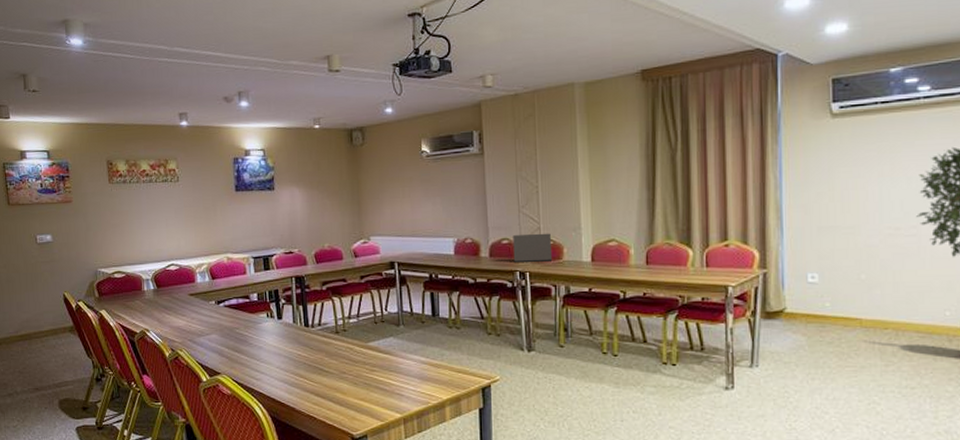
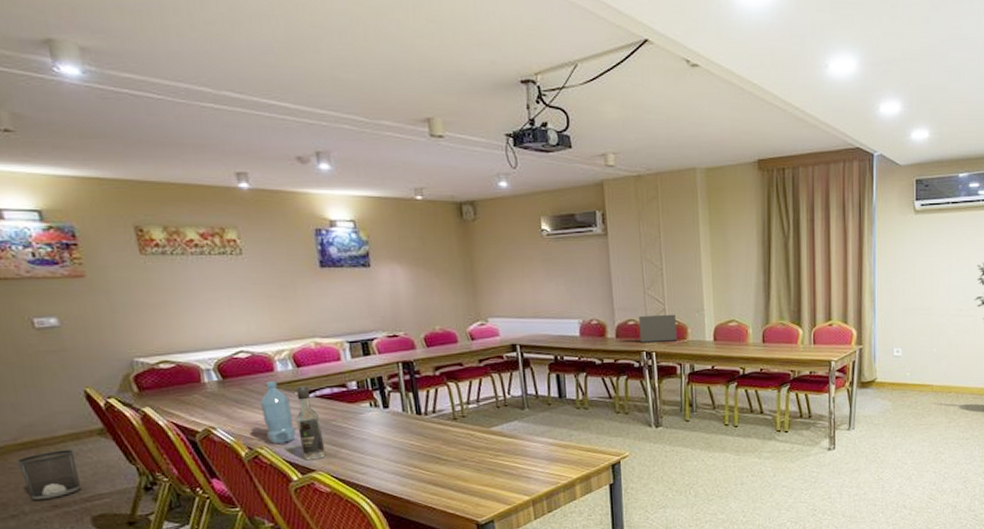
waste bin: none [16,342,55,383] -> present [16,449,82,501]
water bottle: none [182,290,207,347] -> present [260,380,296,444]
bottle: none [209,296,229,364] -> present [296,386,326,461]

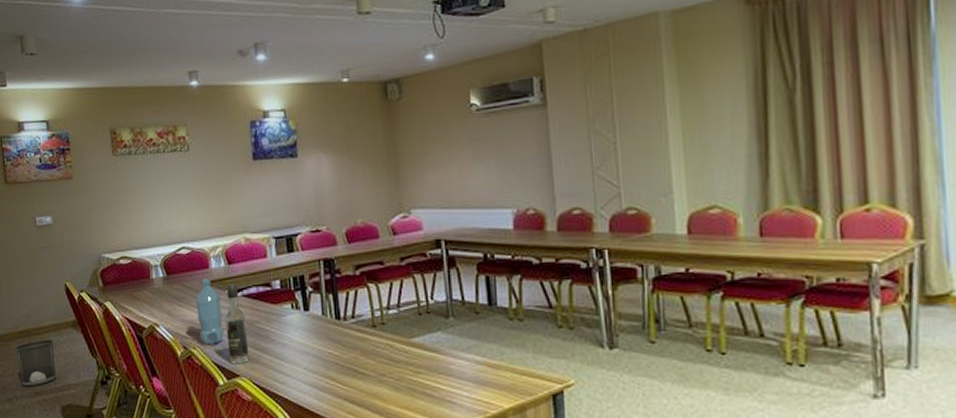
laptop: present [638,314,678,343] -> none [585,199,638,237]

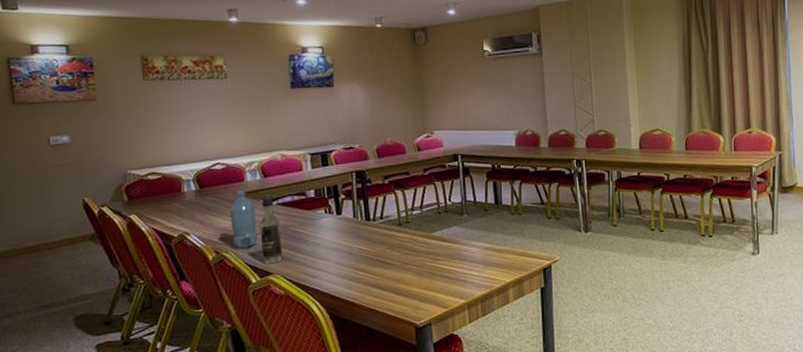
waste bin: present [15,339,57,387] -> none [18,253,70,301]

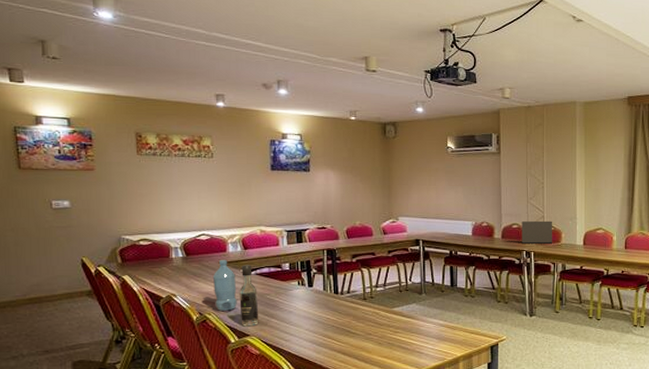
laptop: none [569,124,606,151] -> present [521,220,553,244]

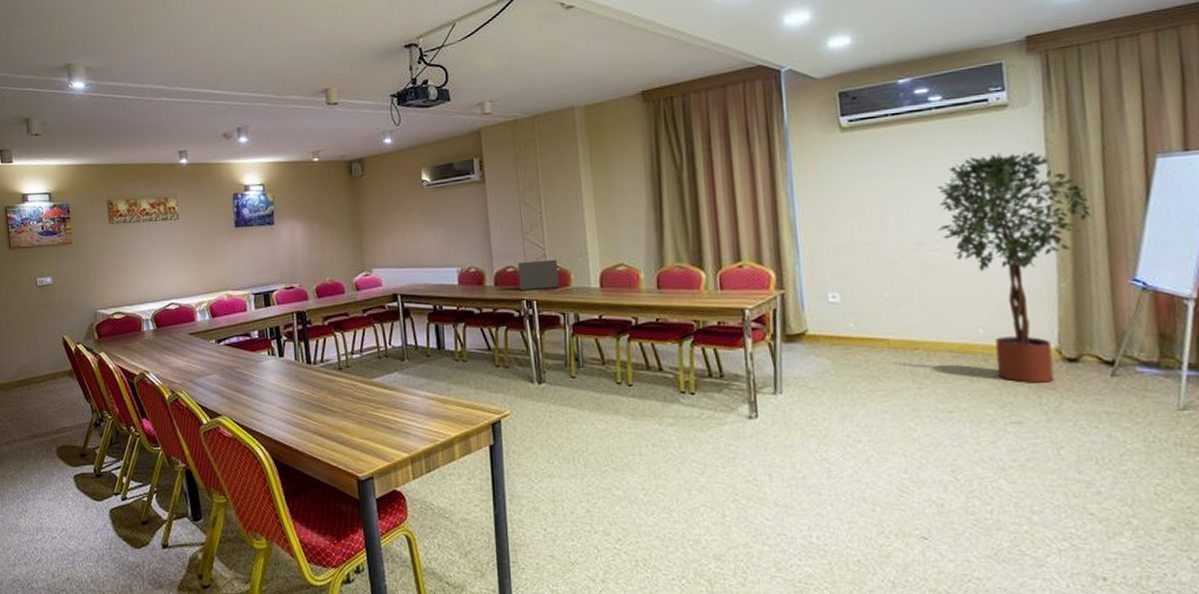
water bottle: present [212,259,237,311] -> none [182,329,208,388]
bottle: present [239,265,259,327] -> none [209,334,230,405]

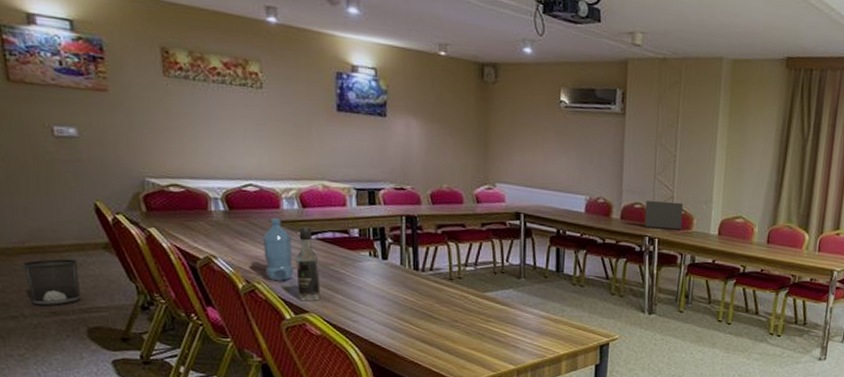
waste bin: none [14,387,53,431] -> present [22,258,82,306]
water bottle: none [182,329,208,388] -> present [262,217,293,281]
bottle: none [209,334,230,405] -> present [296,226,321,302]

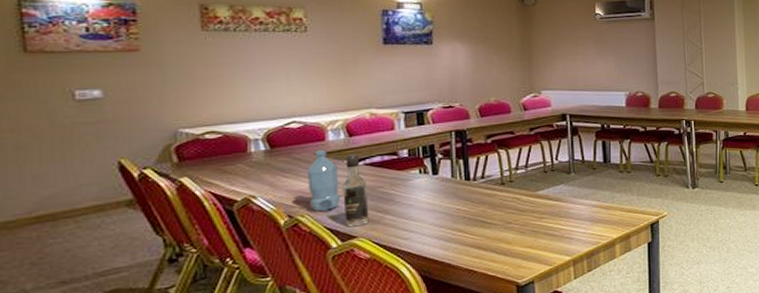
waste bin: present [22,258,82,306] -> none [26,222,98,278]
laptop: present [644,201,683,230] -> none [679,87,714,112]

